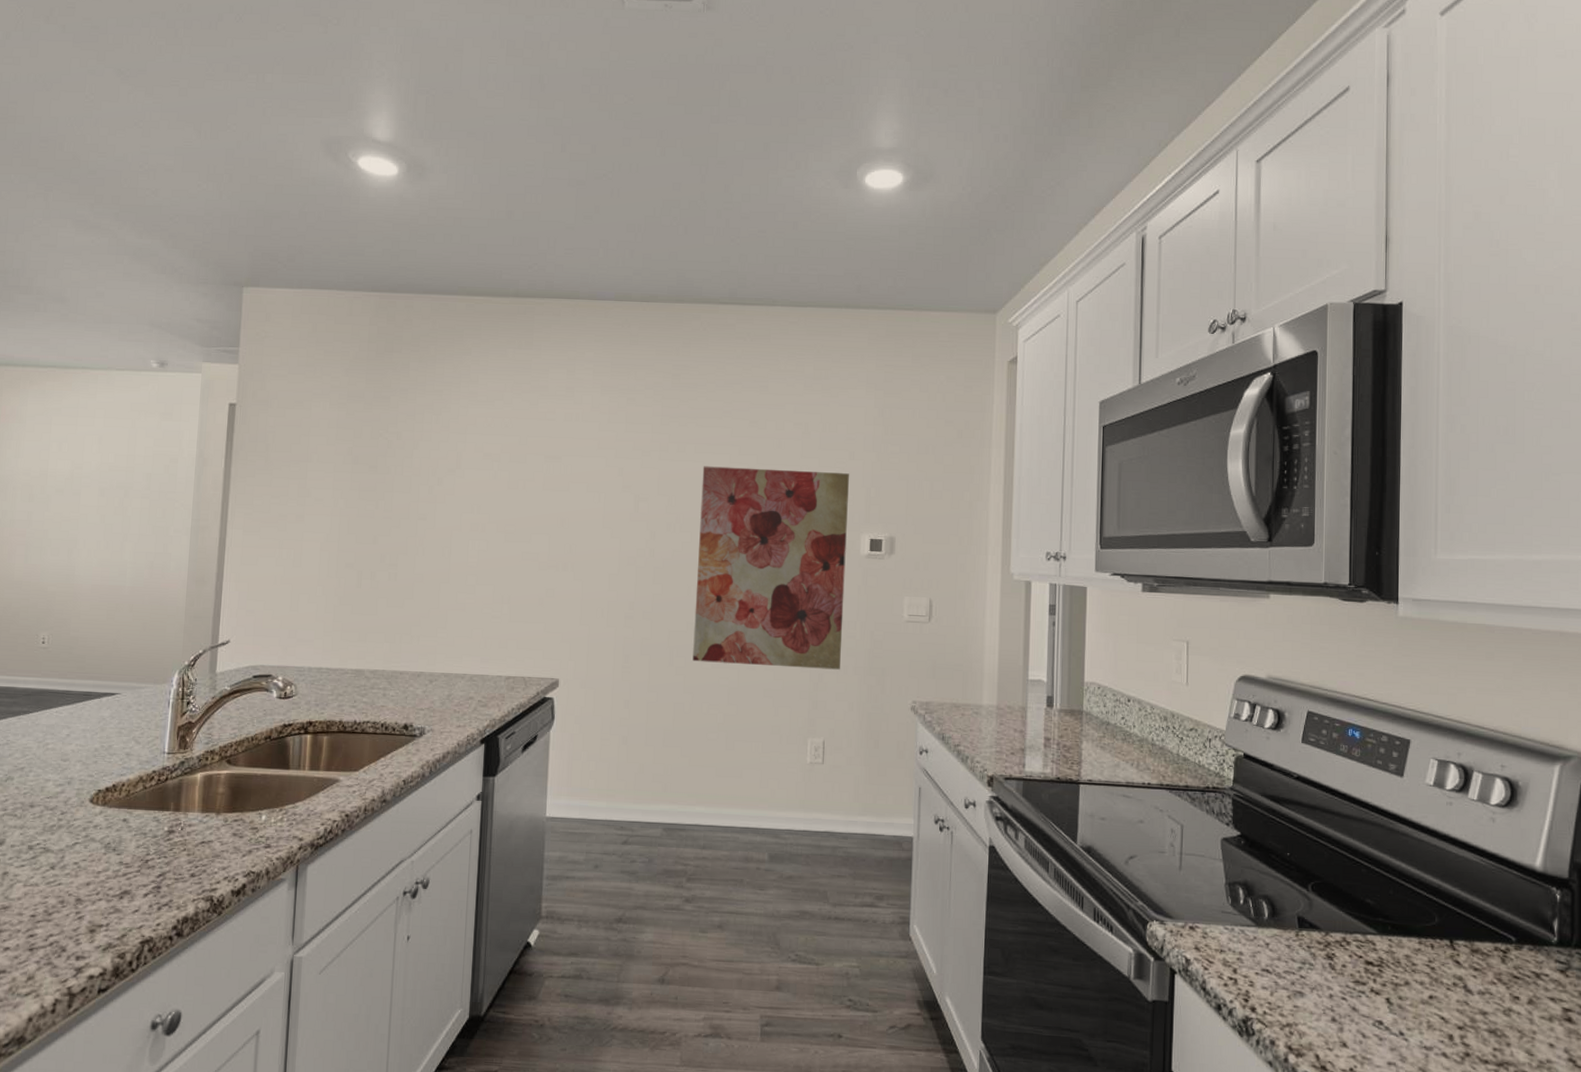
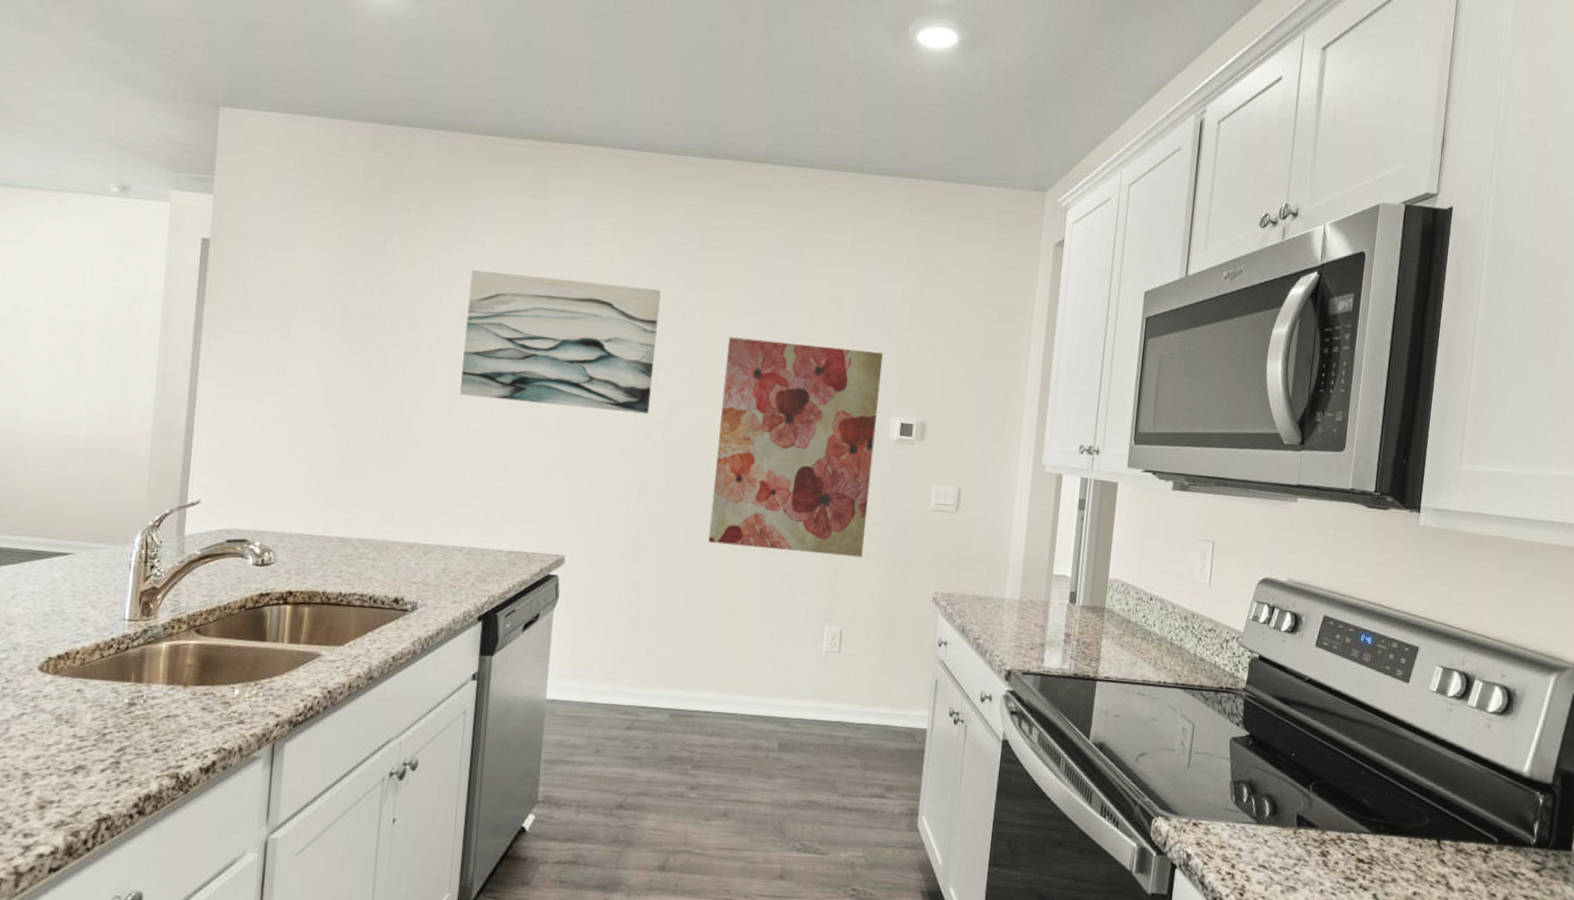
wall art: none [458,417,638,542] -> present [459,269,661,414]

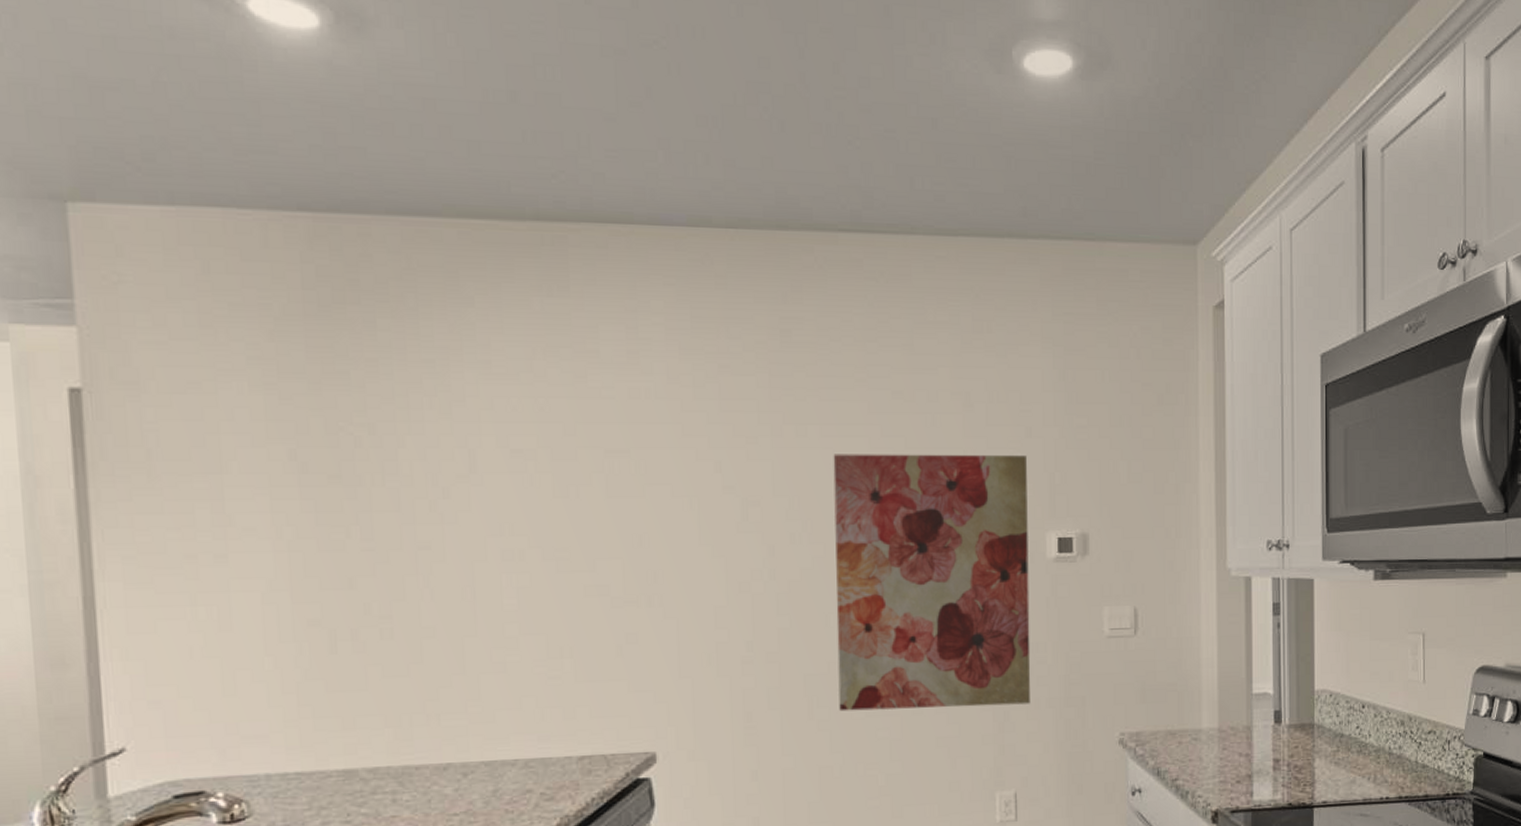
wall art: present [459,269,661,414] -> none [476,398,742,565]

